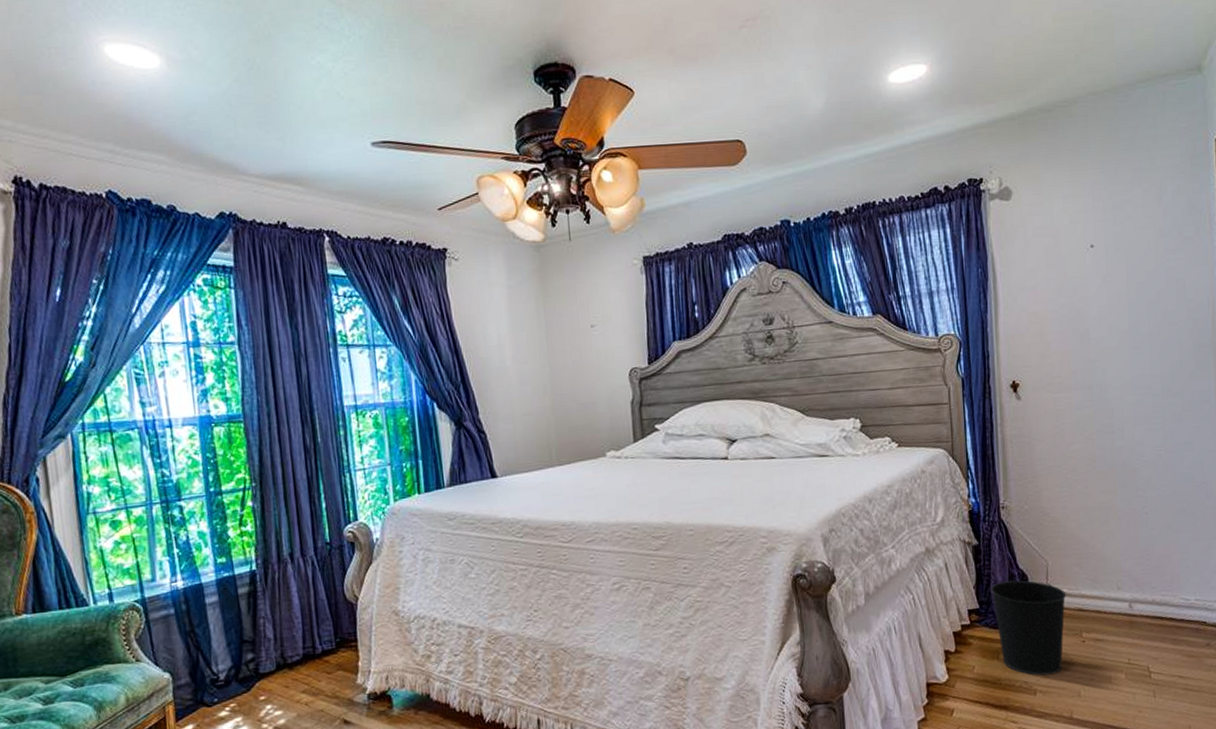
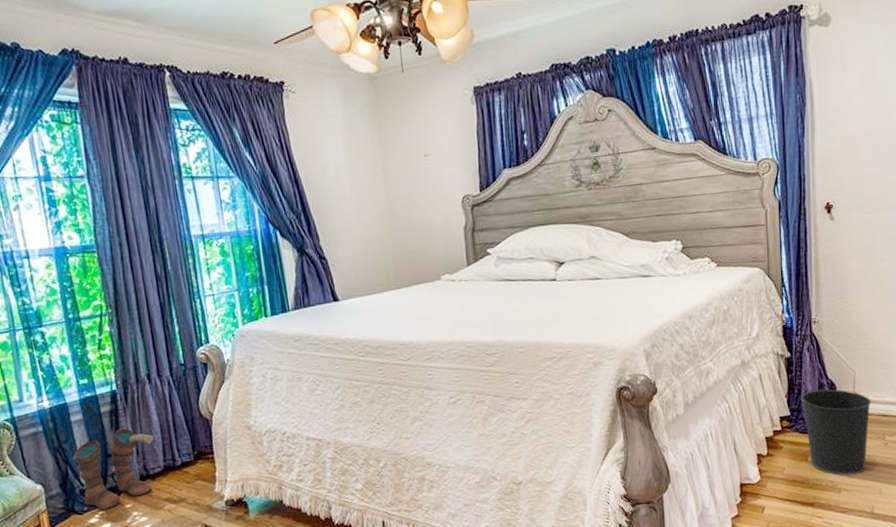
boots: none [205,612,296,703] -> present [73,428,156,511]

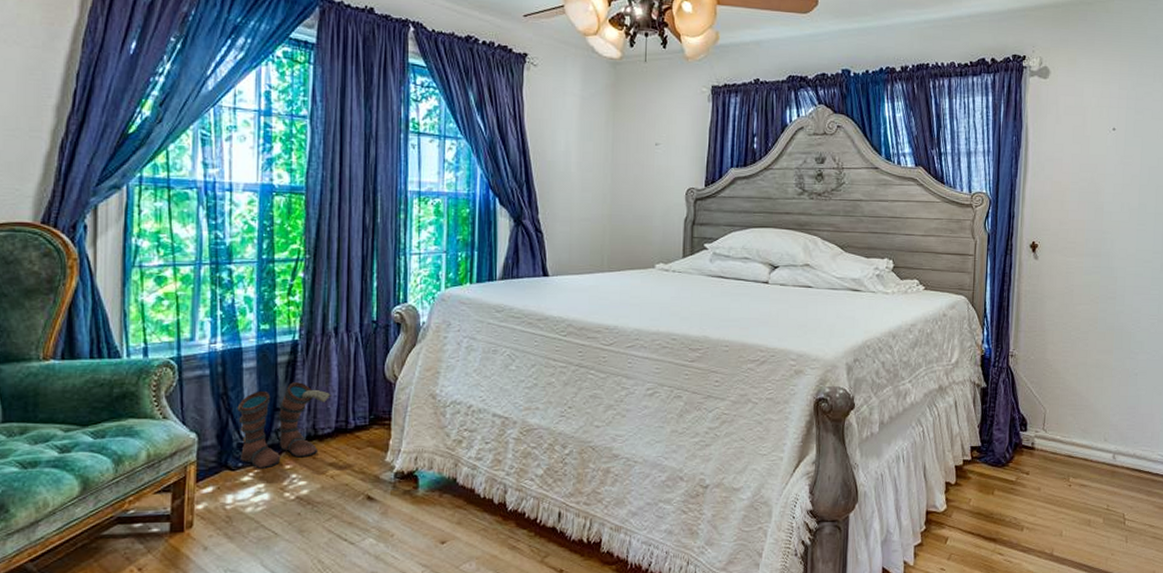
wastebasket: present [801,389,872,476] -> none [993,424,1060,513]

